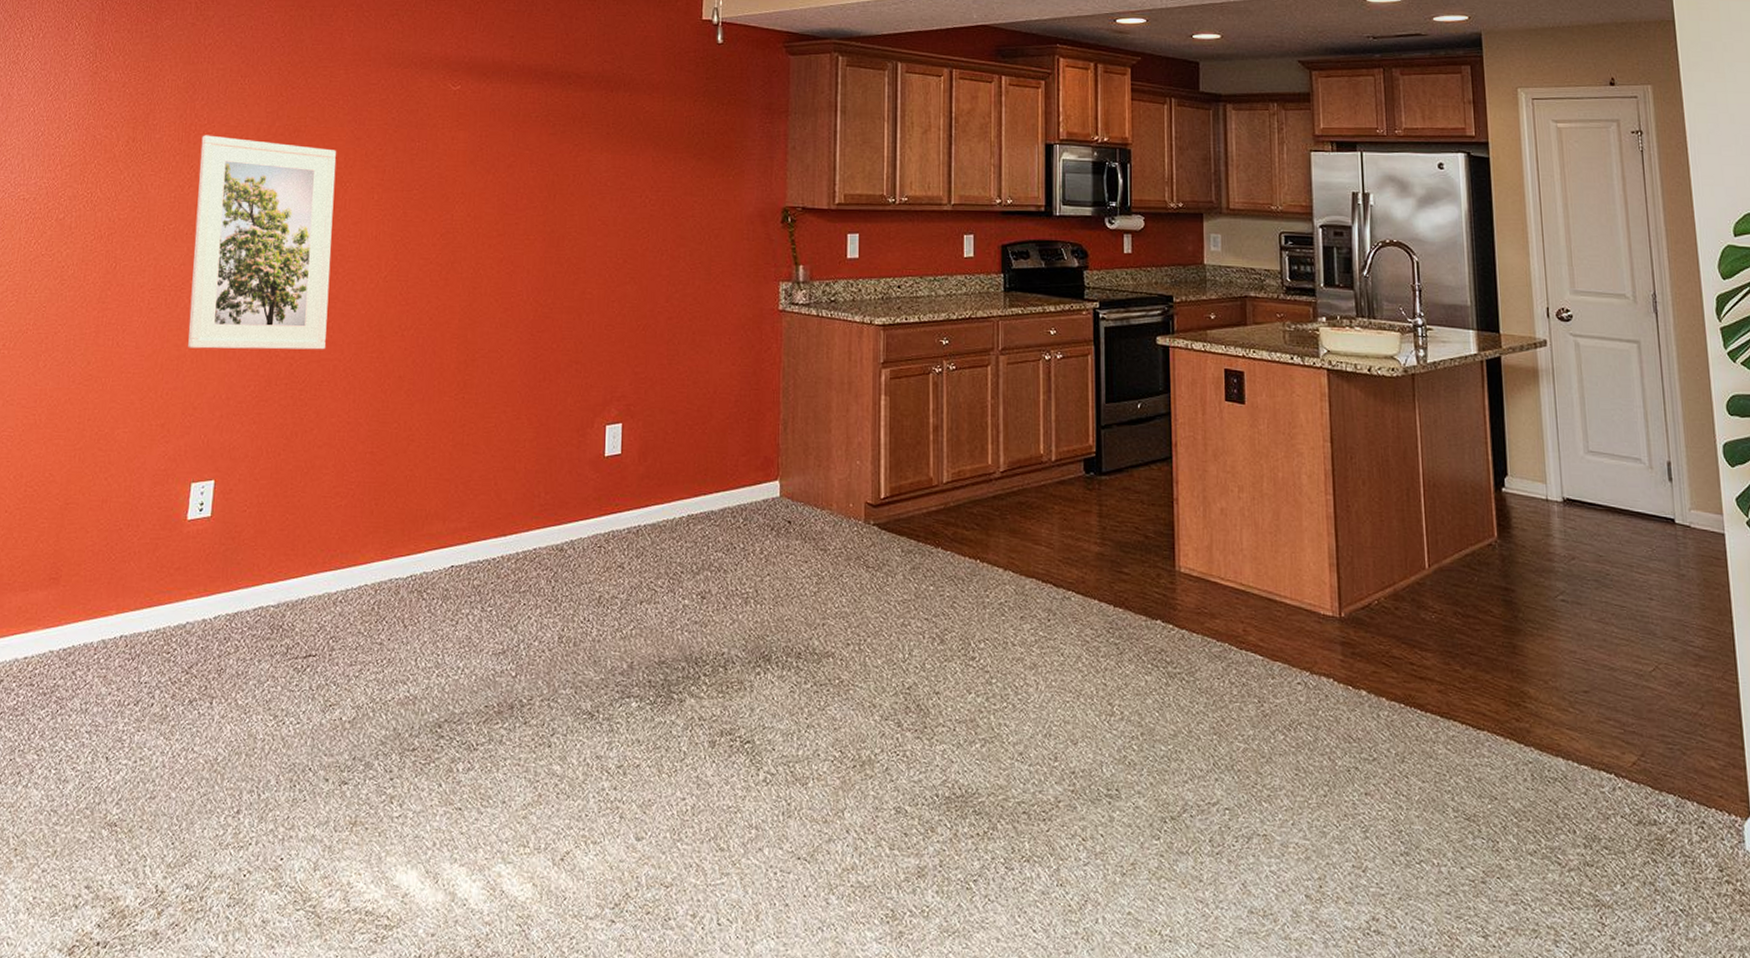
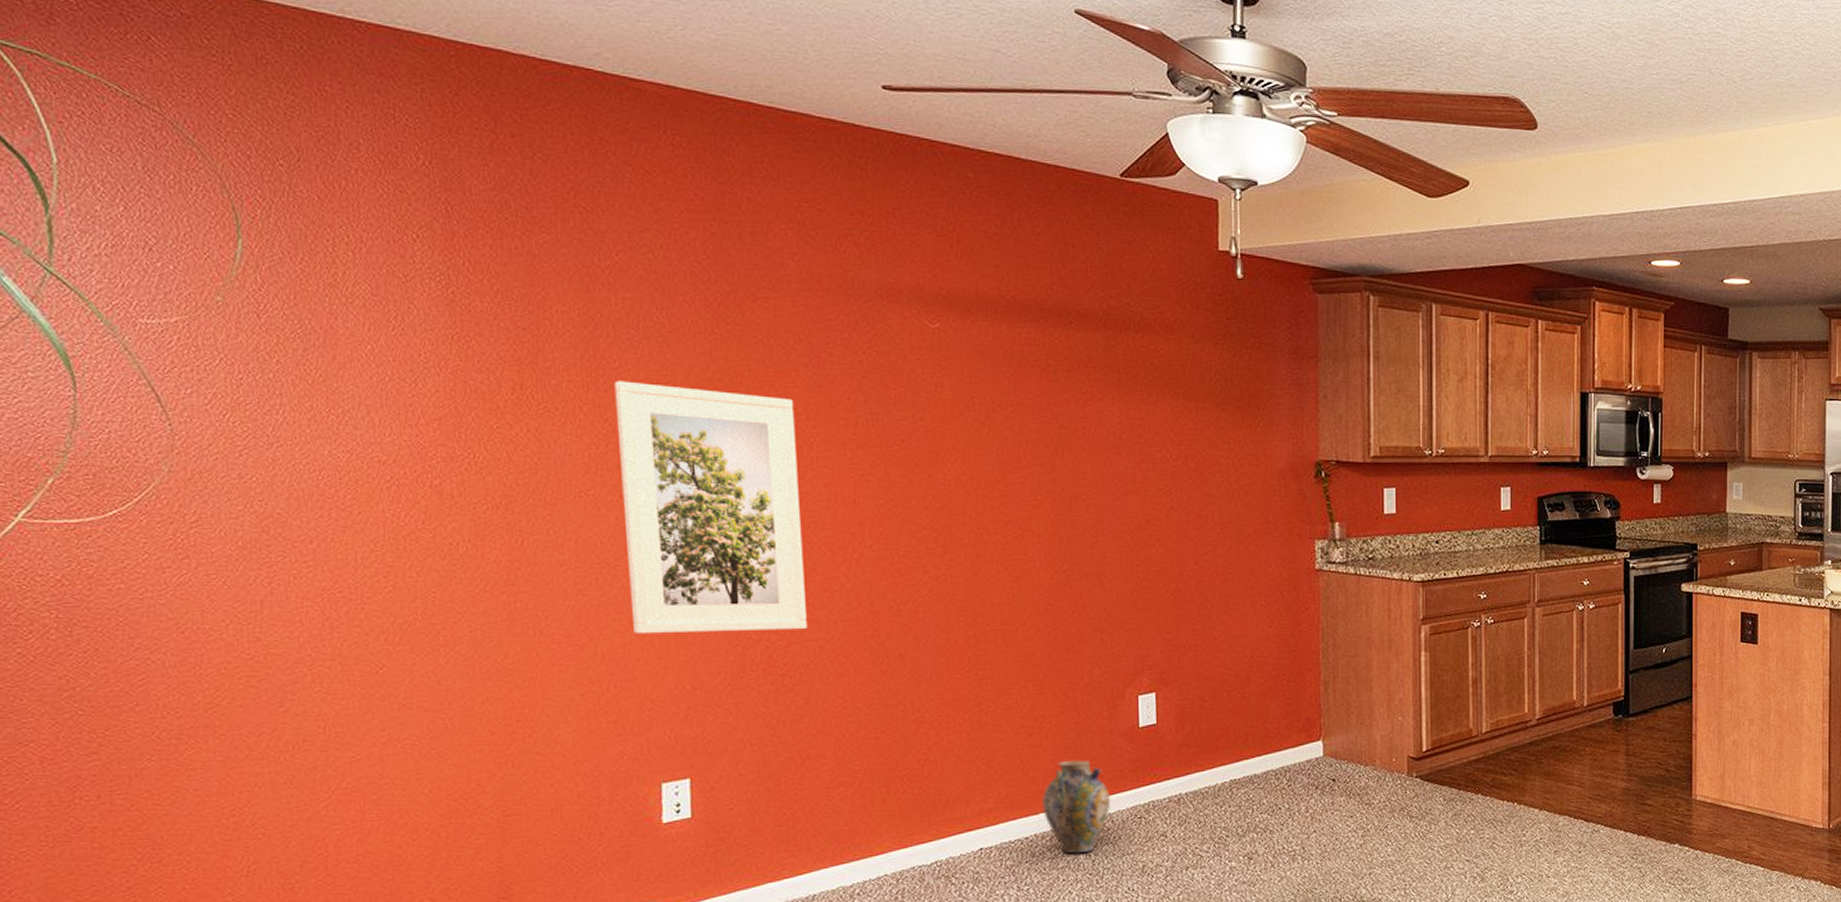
ceramic jug: none [510,484,574,579] -> present [1041,760,1111,854]

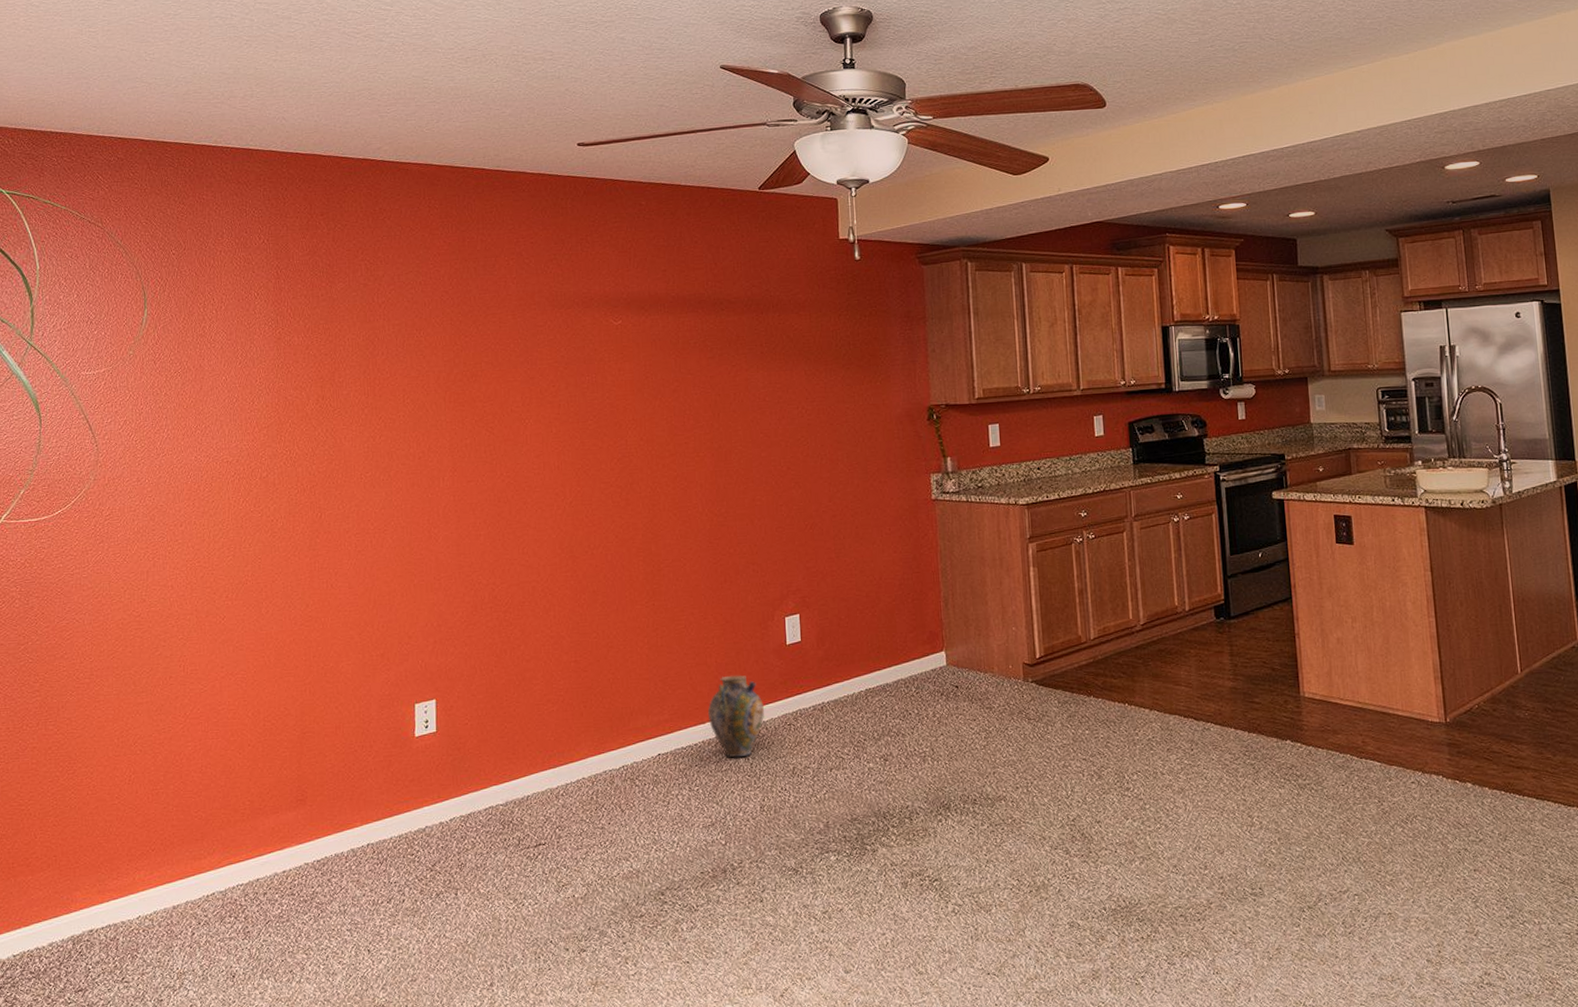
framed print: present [614,380,807,634] -> none [386,387,523,584]

